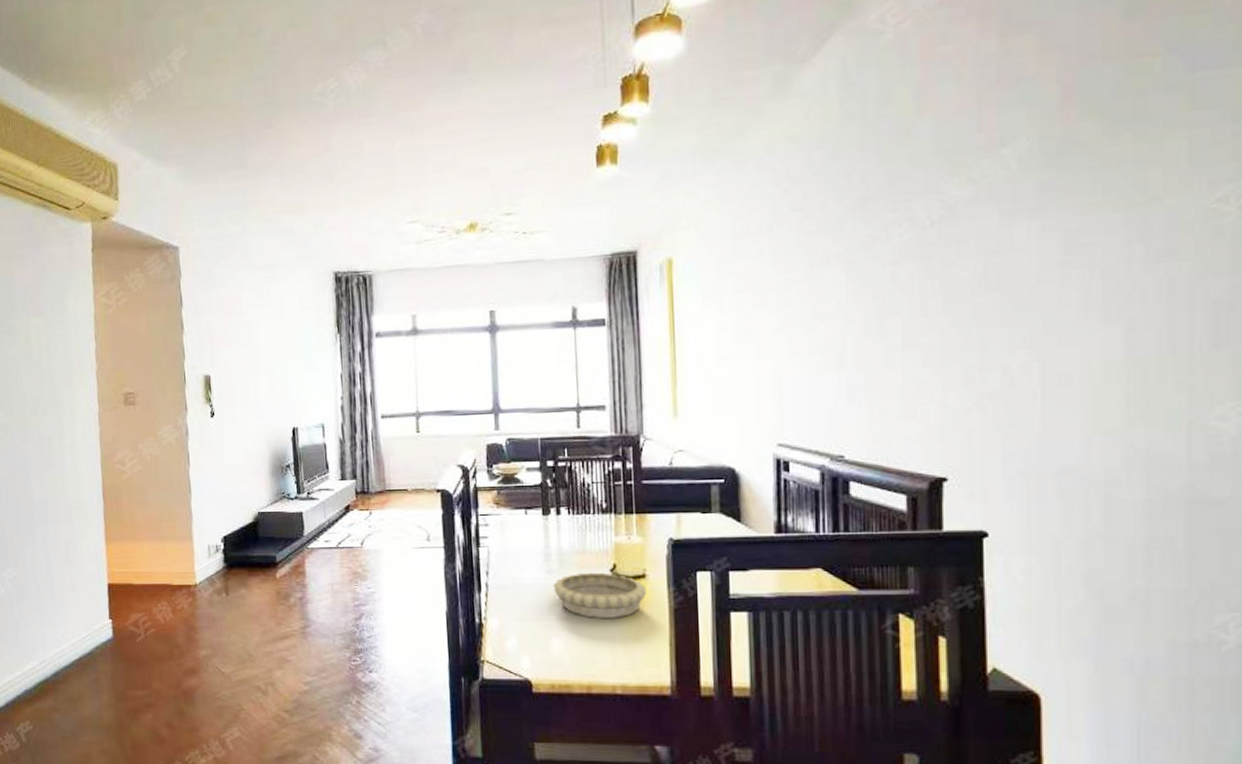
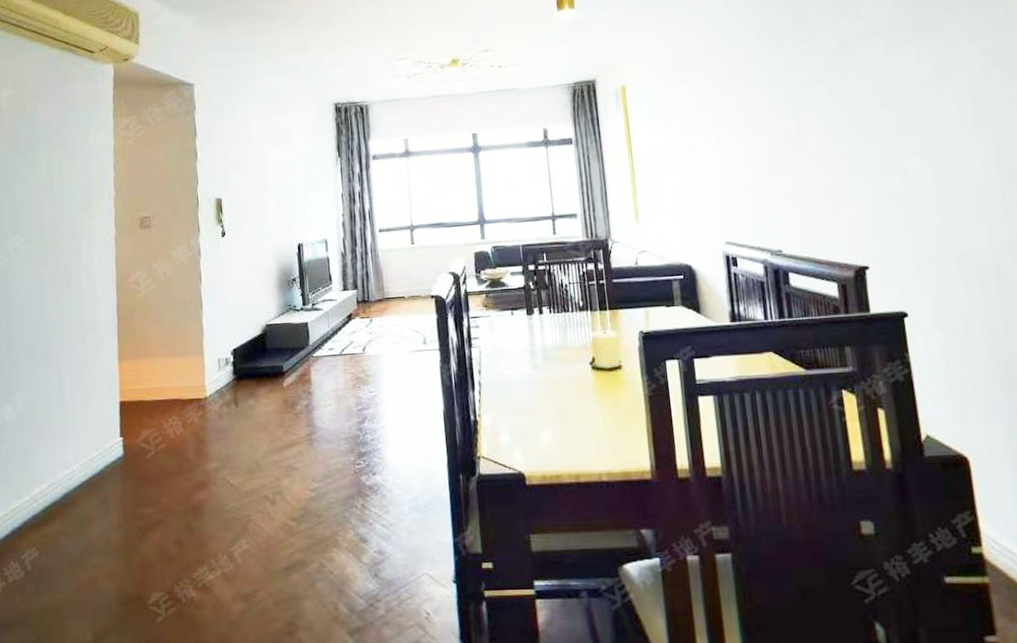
decorative bowl: present [553,572,646,618] -> none [540,365,623,409]

